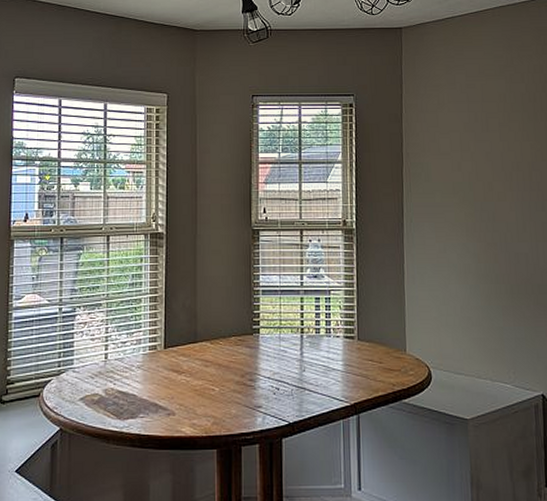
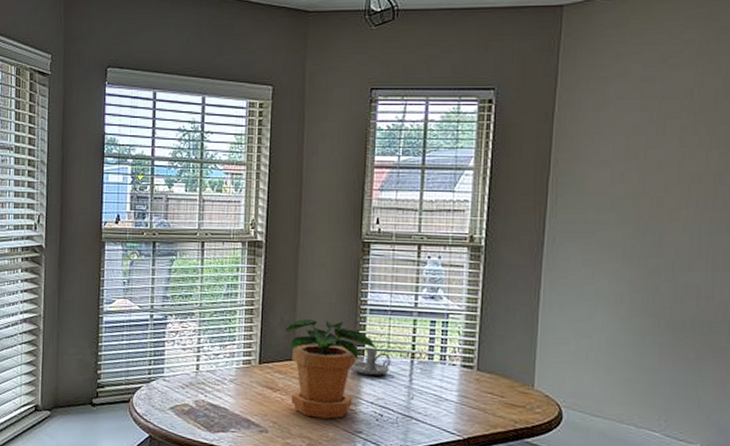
potted plant: none [187,303,271,397] -> present [285,319,378,419]
candle holder: none [249,327,283,351] -> present [352,349,391,375]

